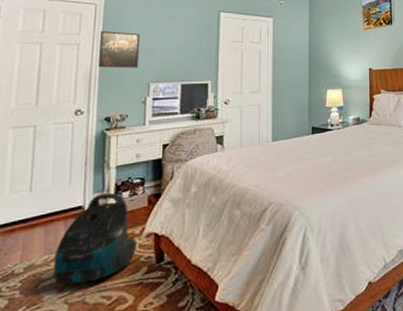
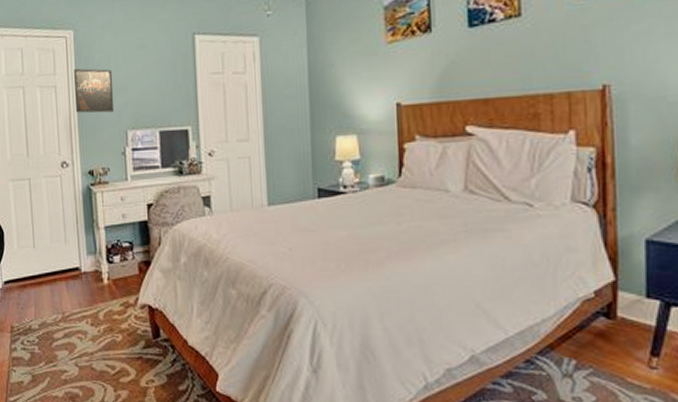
vacuum cleaner: present [53,193,137,285] -> none [61,256,133,350]

